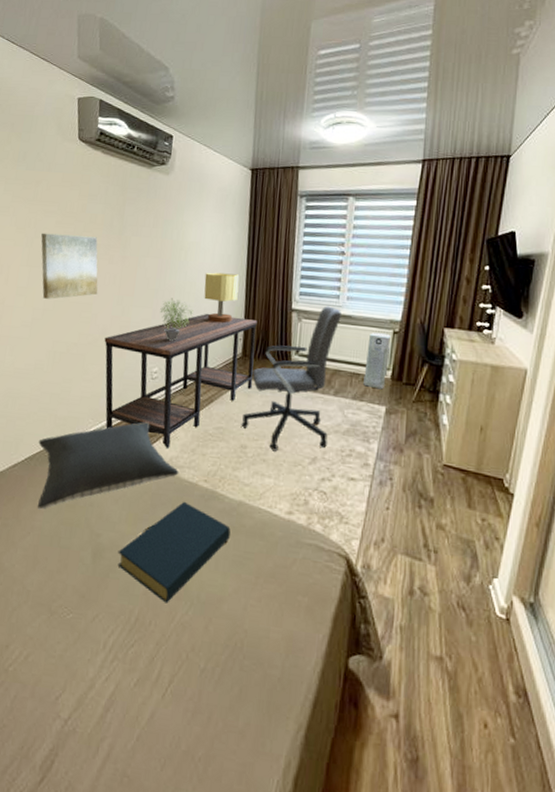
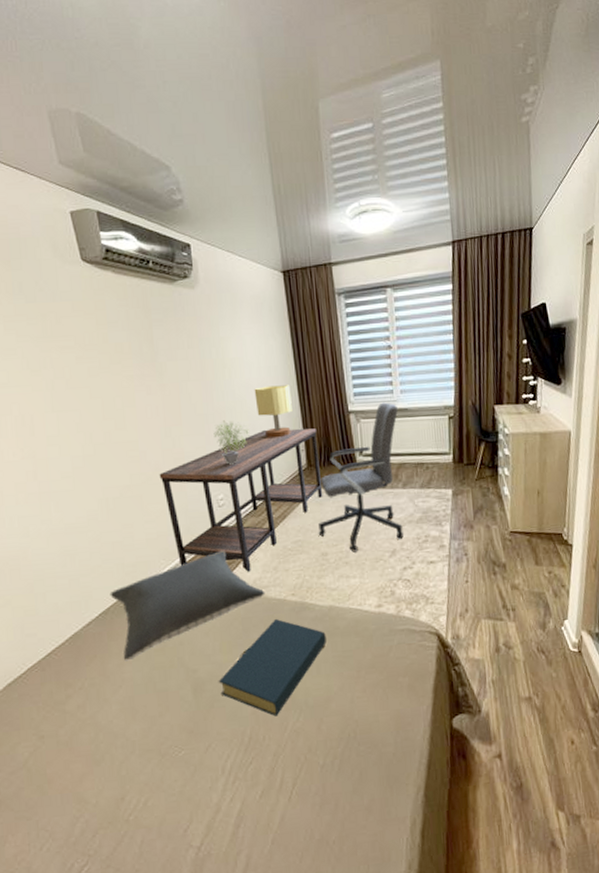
wall art: present [41,233,98,299] -> none [62,368,142,444]
air purifier: present [363,333,391,390] -> none [427,420,449,474]

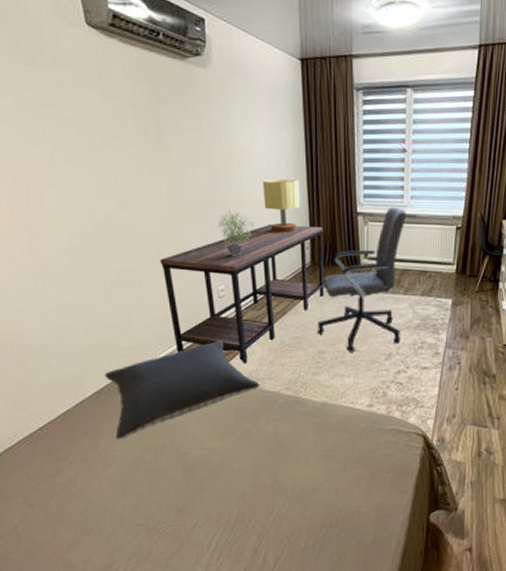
hardback book: present [218,618,326,717] -> none [208,410,317,501]

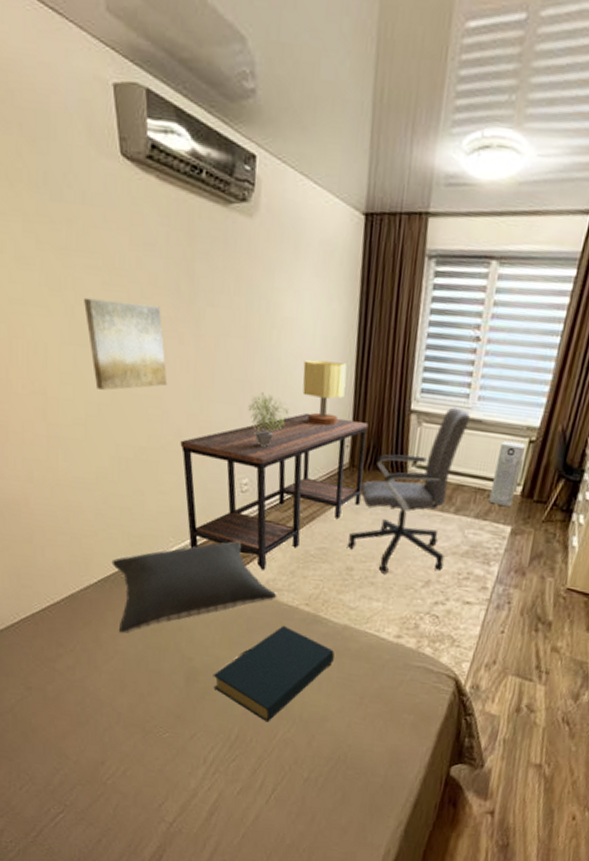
wall art: none [61,144,144,222] -> present [84,297,168,391]
hardback book: none [208,410,317,501] -> present [213,625,335,722]
air purifier: none [431,230,455,284] -> present [489,441,525,508]

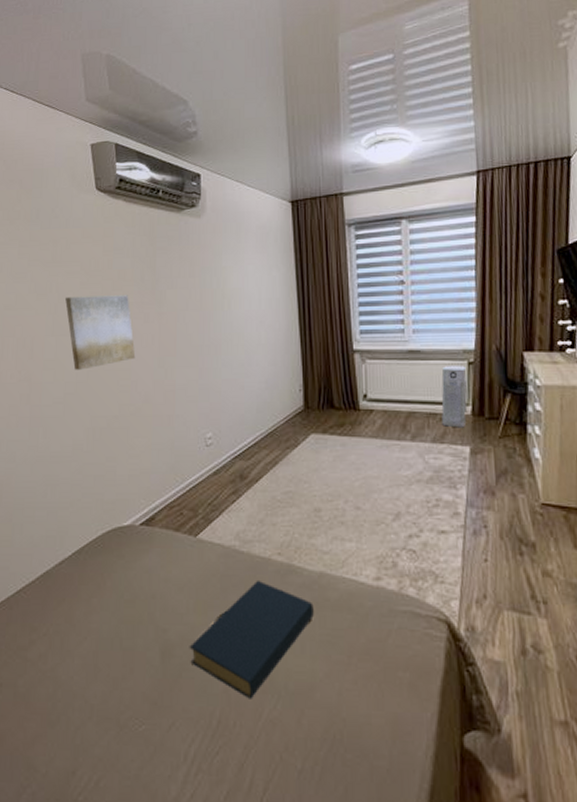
pillow: present [111,541,277,634] -> none [86,496,249,610]
desk: present [180,413,369,571] -> none [148,365,320,524]
potted plant: present [248,392,290,447] -> none [207,353,244,401]
table lamp: present [302,360,347,426] -> none [253,319,292,375]
office chair: present [347,407,470,574] -> none [312,342,410,511]

